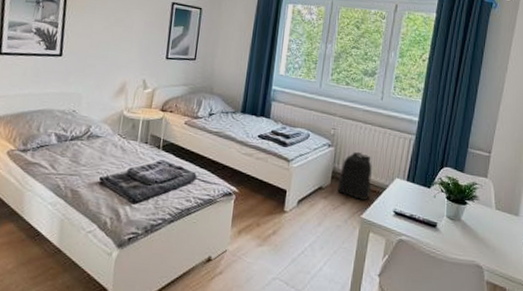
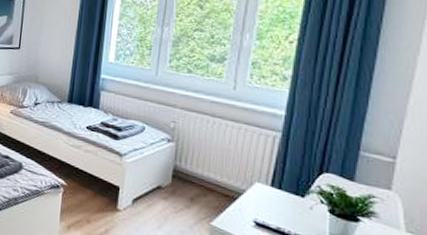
backpack: present [336,151,372,200] -> none [179,148,224,206]

